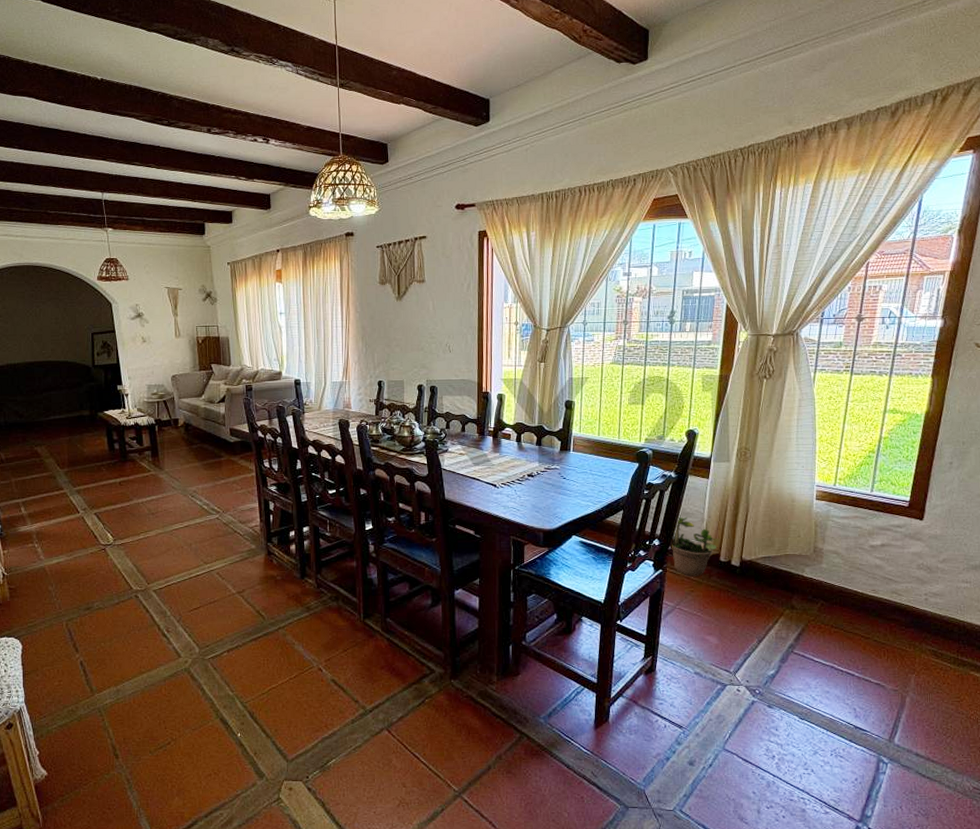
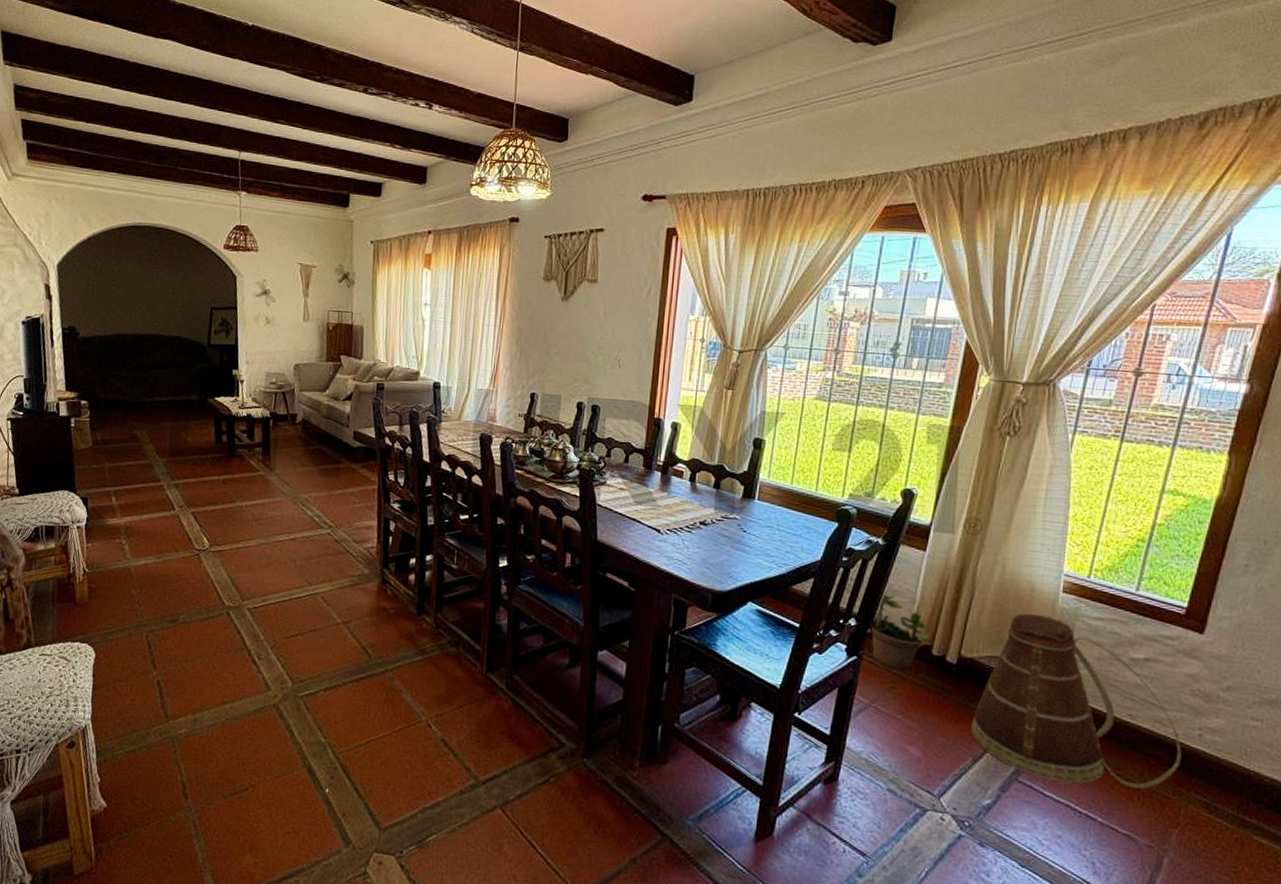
basket: none [754,519,914,650] -> present [970,613,1182,789]

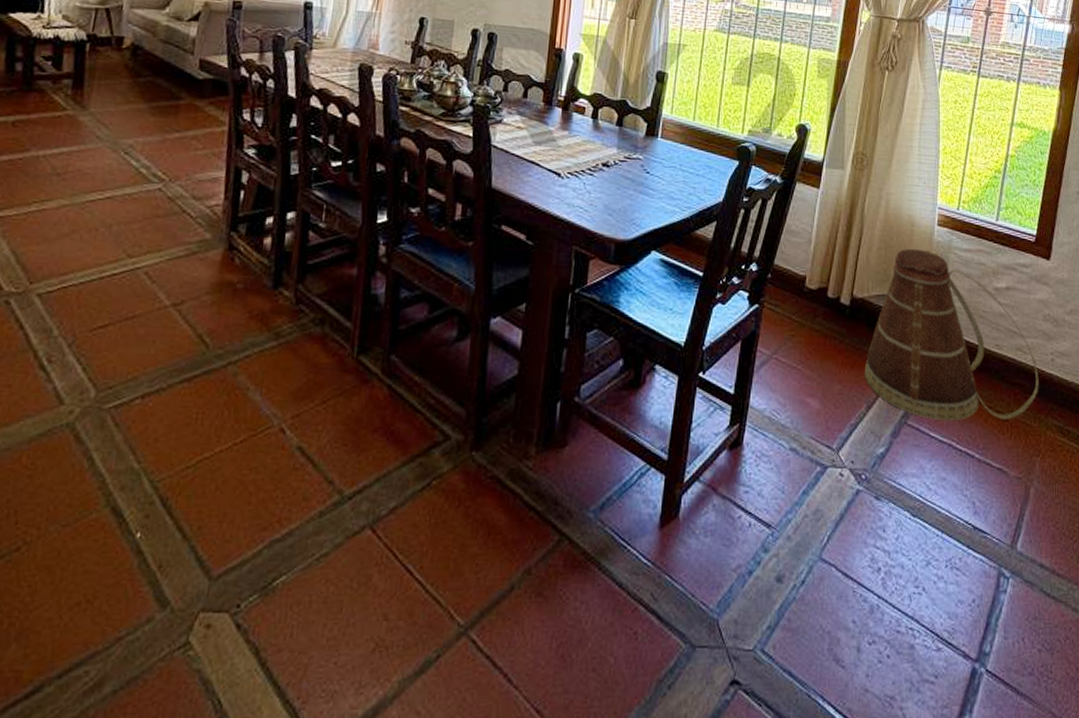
potted plant: present [869,591,930,670] -> none [769,232,825,316]

